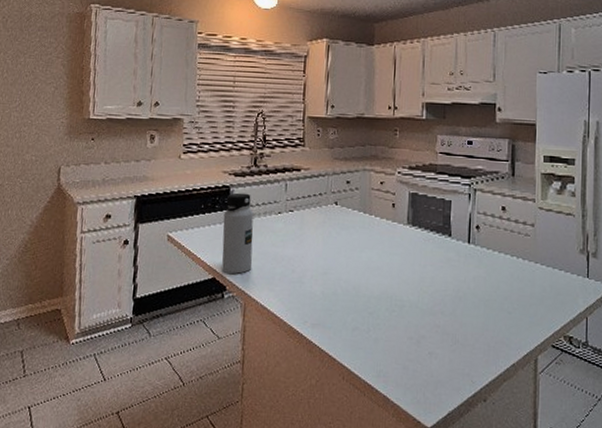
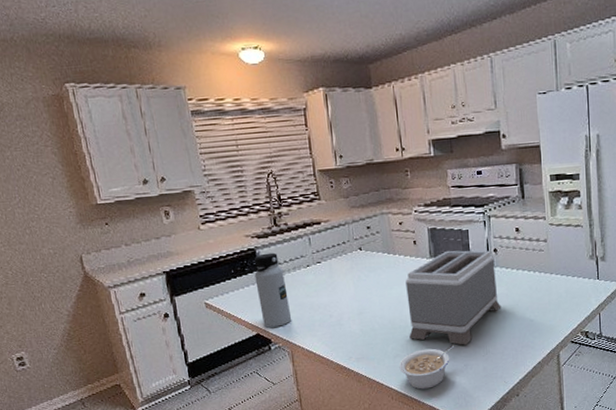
legume: none [356,325,421,374] -> present [399,344,455,390]
toaster: none [371,219,478,329] -> present [405,250,501,345]

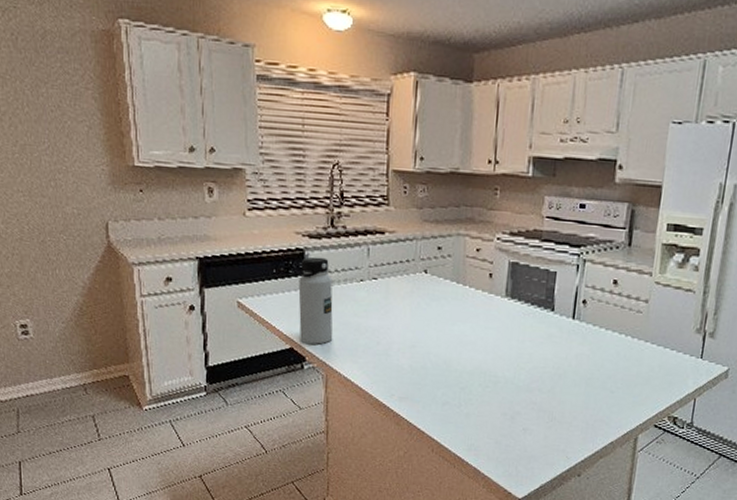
legume: present [399,344,455,390] -> none [446,401,516,448]
toaster: present [405,250,501,345] -> none [463,291,581,406]

